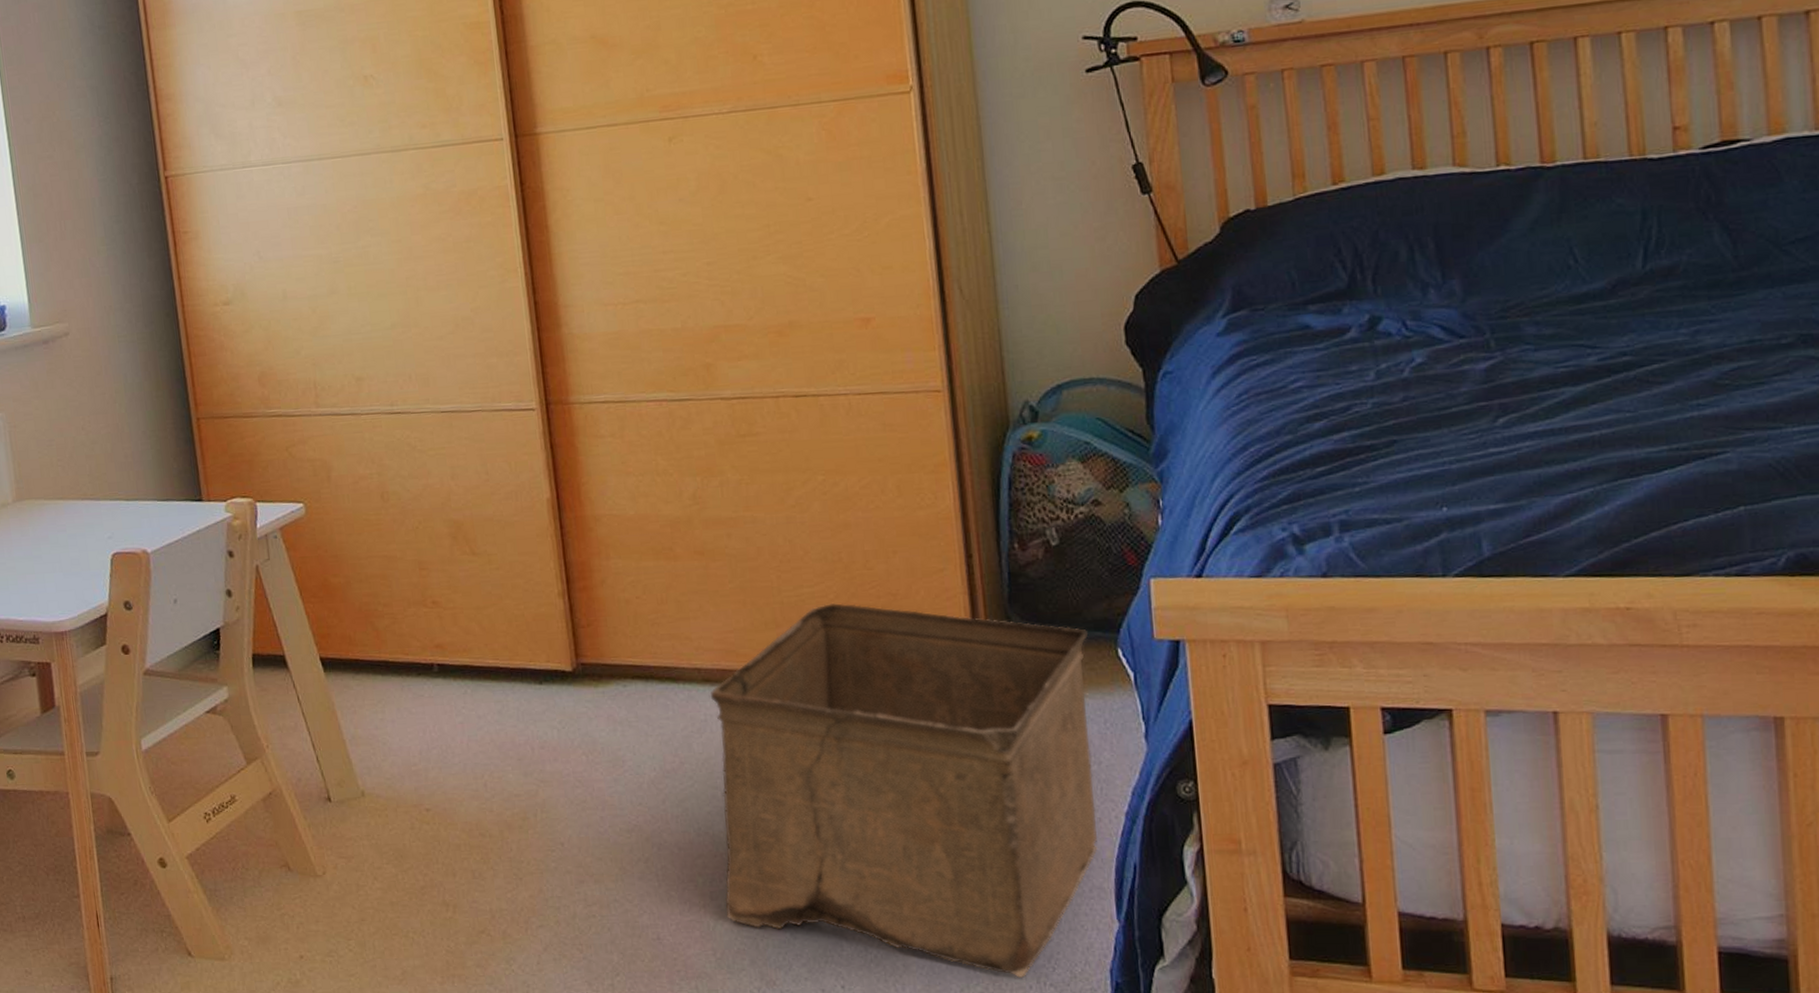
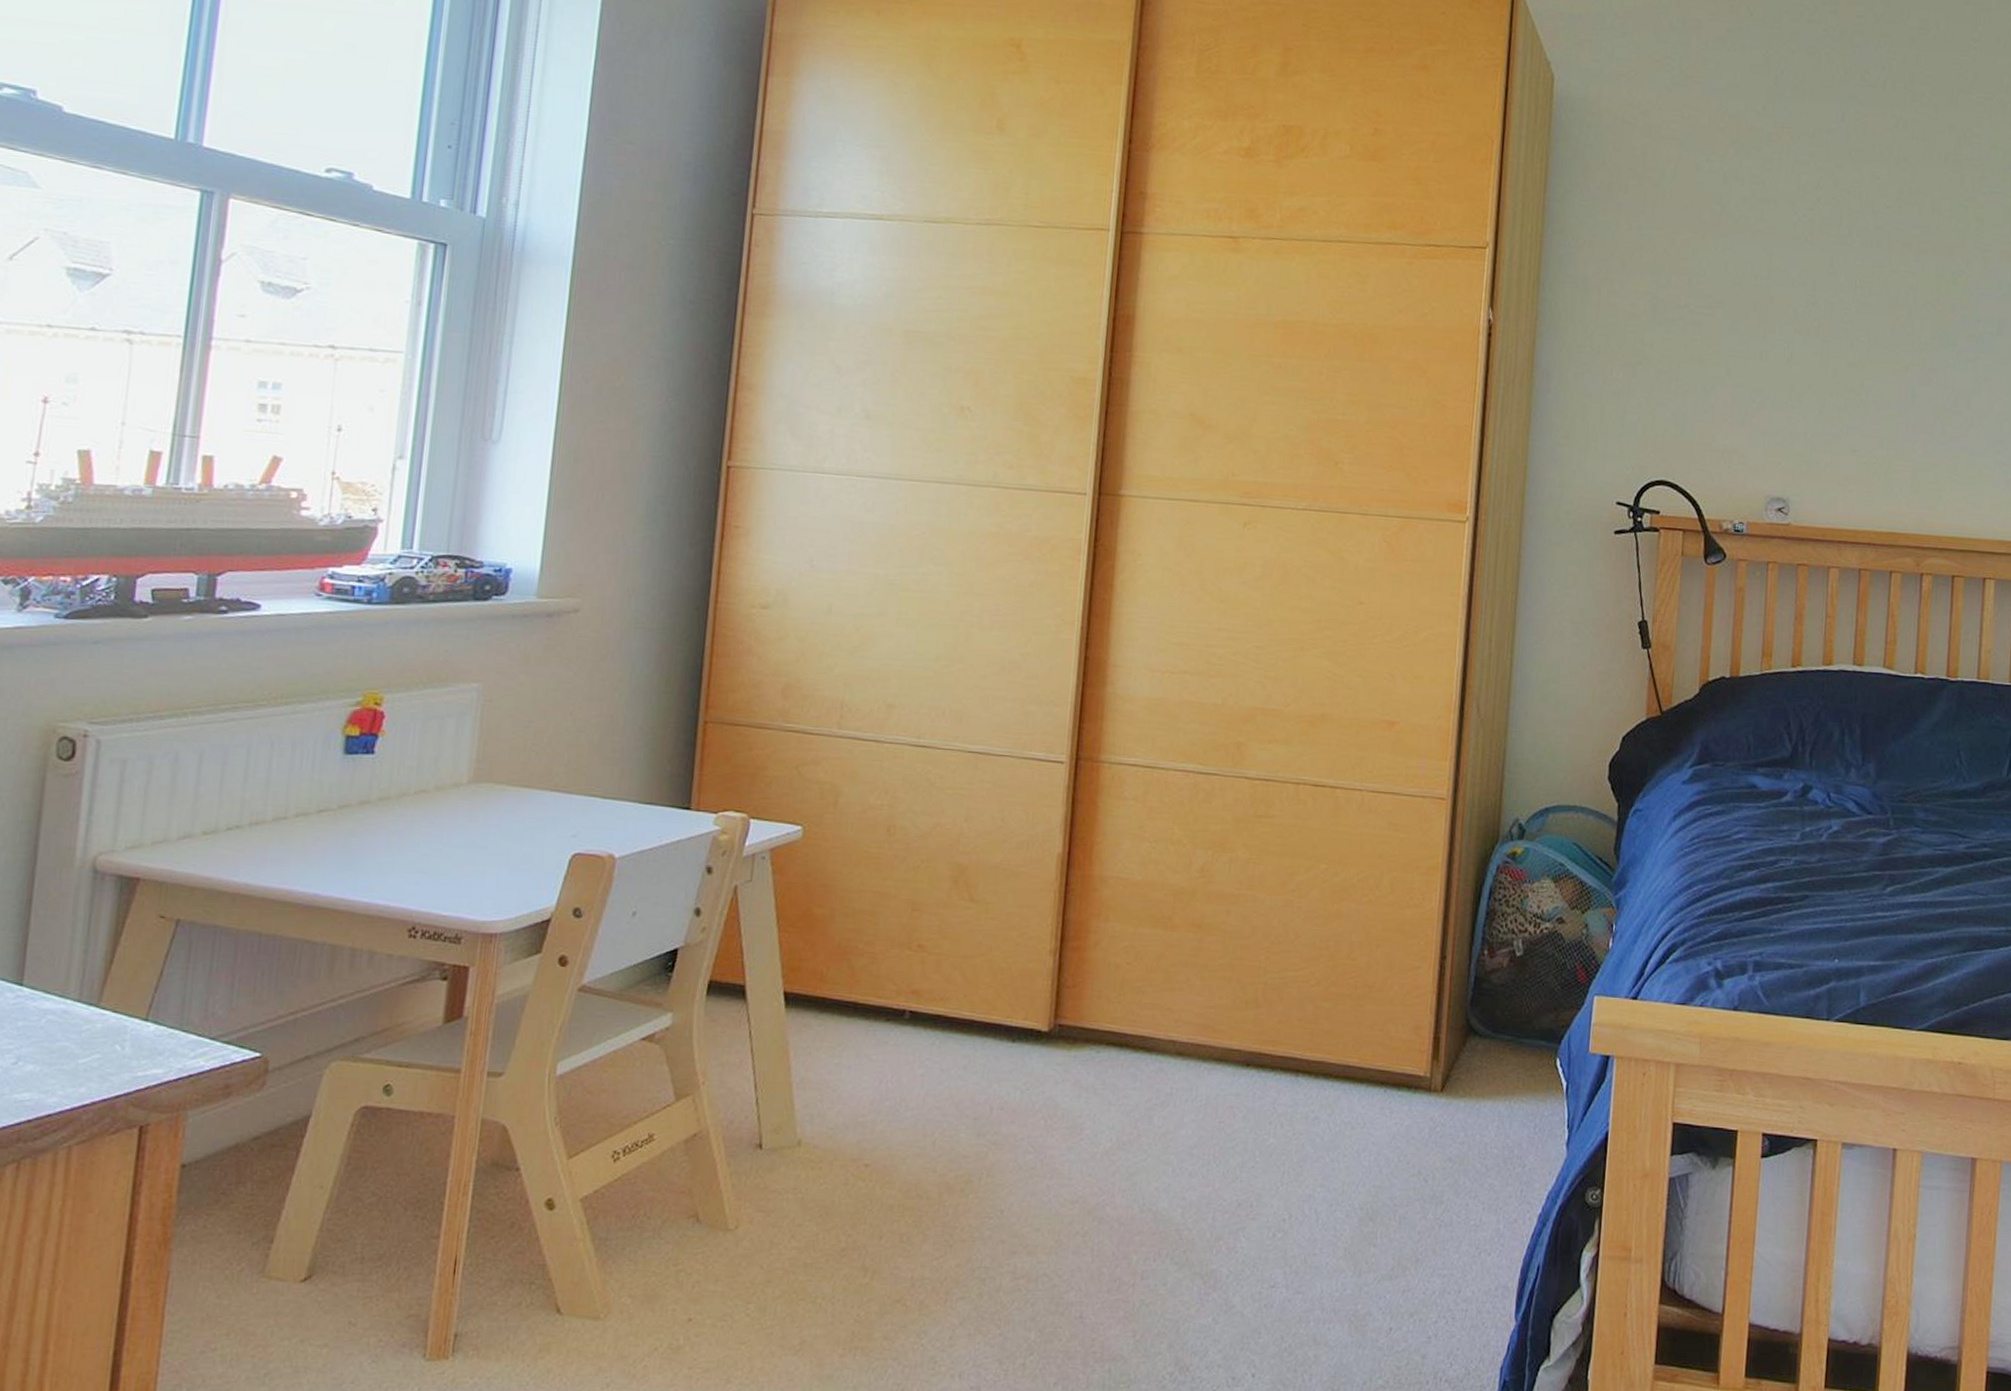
storage bin: present [711,603,1098,978] -> none [1154,989,1533,1372]

